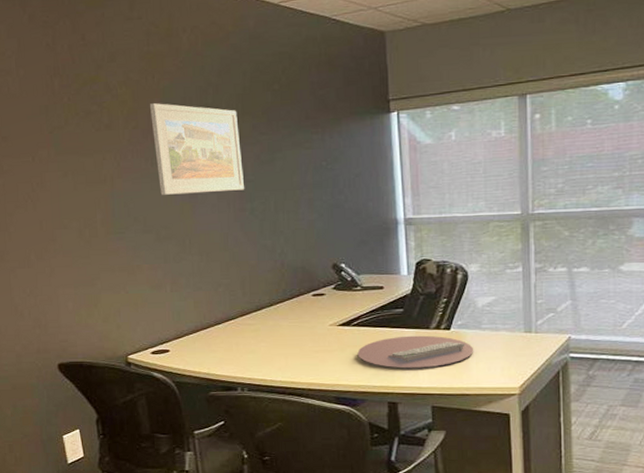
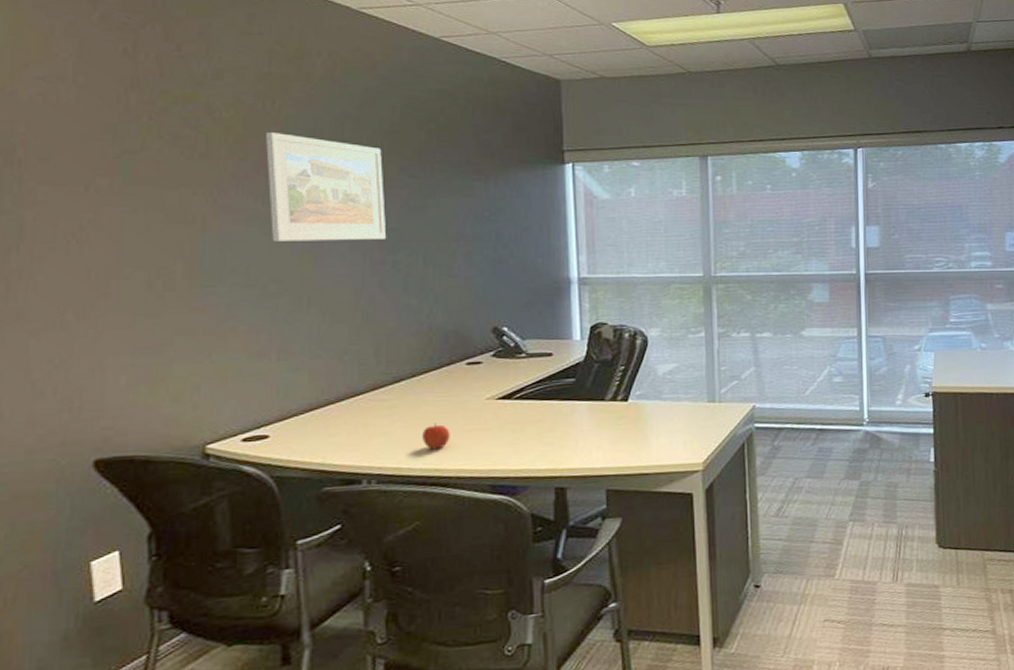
apple: none [280,344,302,366] -> present [422,423,450,450]
keyboard: present [357,335,474,368] -> none [519,407,654,447]

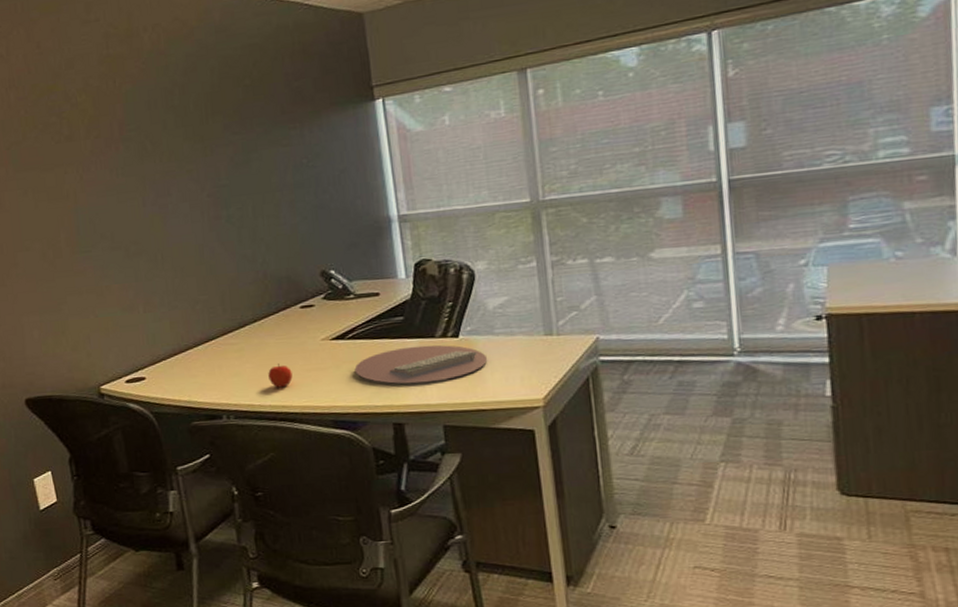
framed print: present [266,132,387,241] -> none [112,108,220,208]
keyboard: none [519,407,654,447] -> present [354,344,488,384]

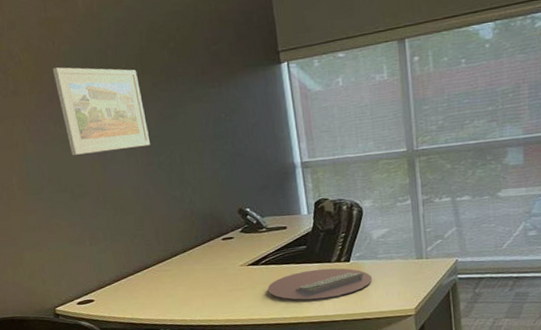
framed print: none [112,108,220,208] -> present [53,67,151,155]
apple: present [268,364,293,388] -> none [197,286,217,306]

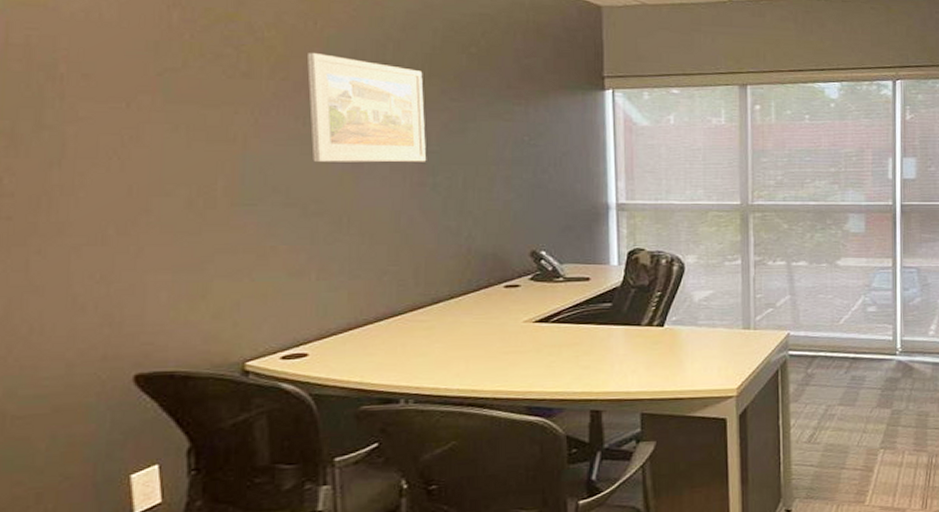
keyboard: present [267,268,373,300] -> none [556,332,690,371]

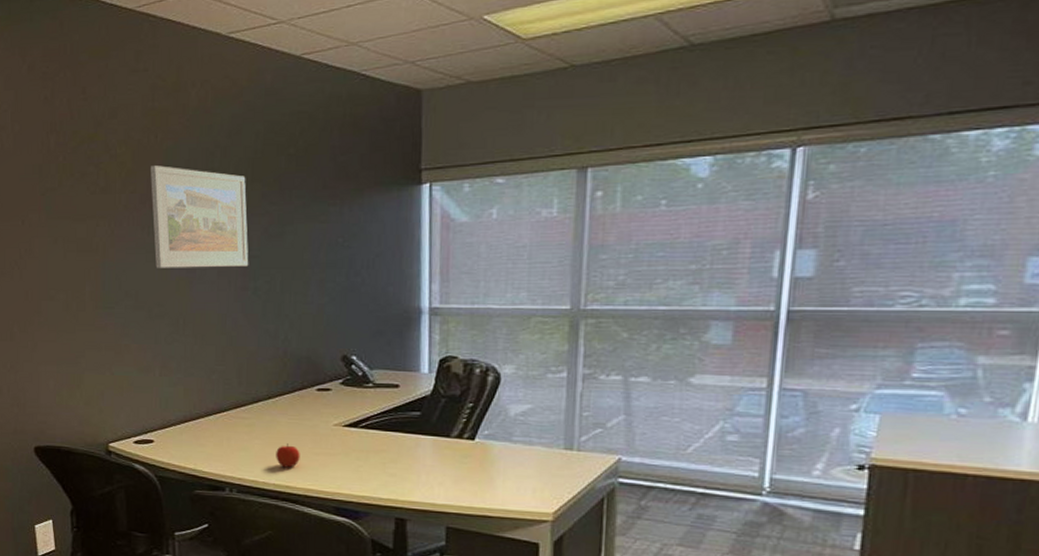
apple: none [460,345,487,371] -> present [276,443,300,468]

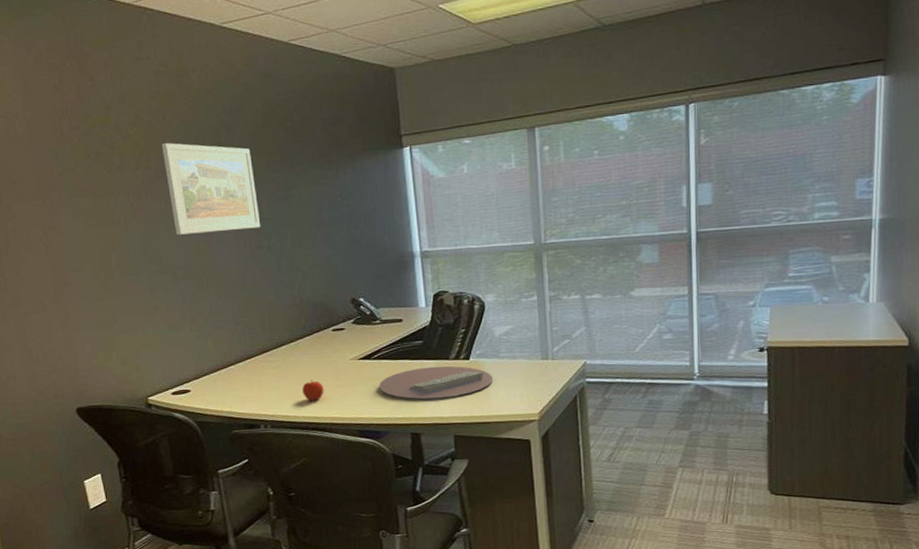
keyboard: none [363,443,502,482] -> present [379,365,494,399]

